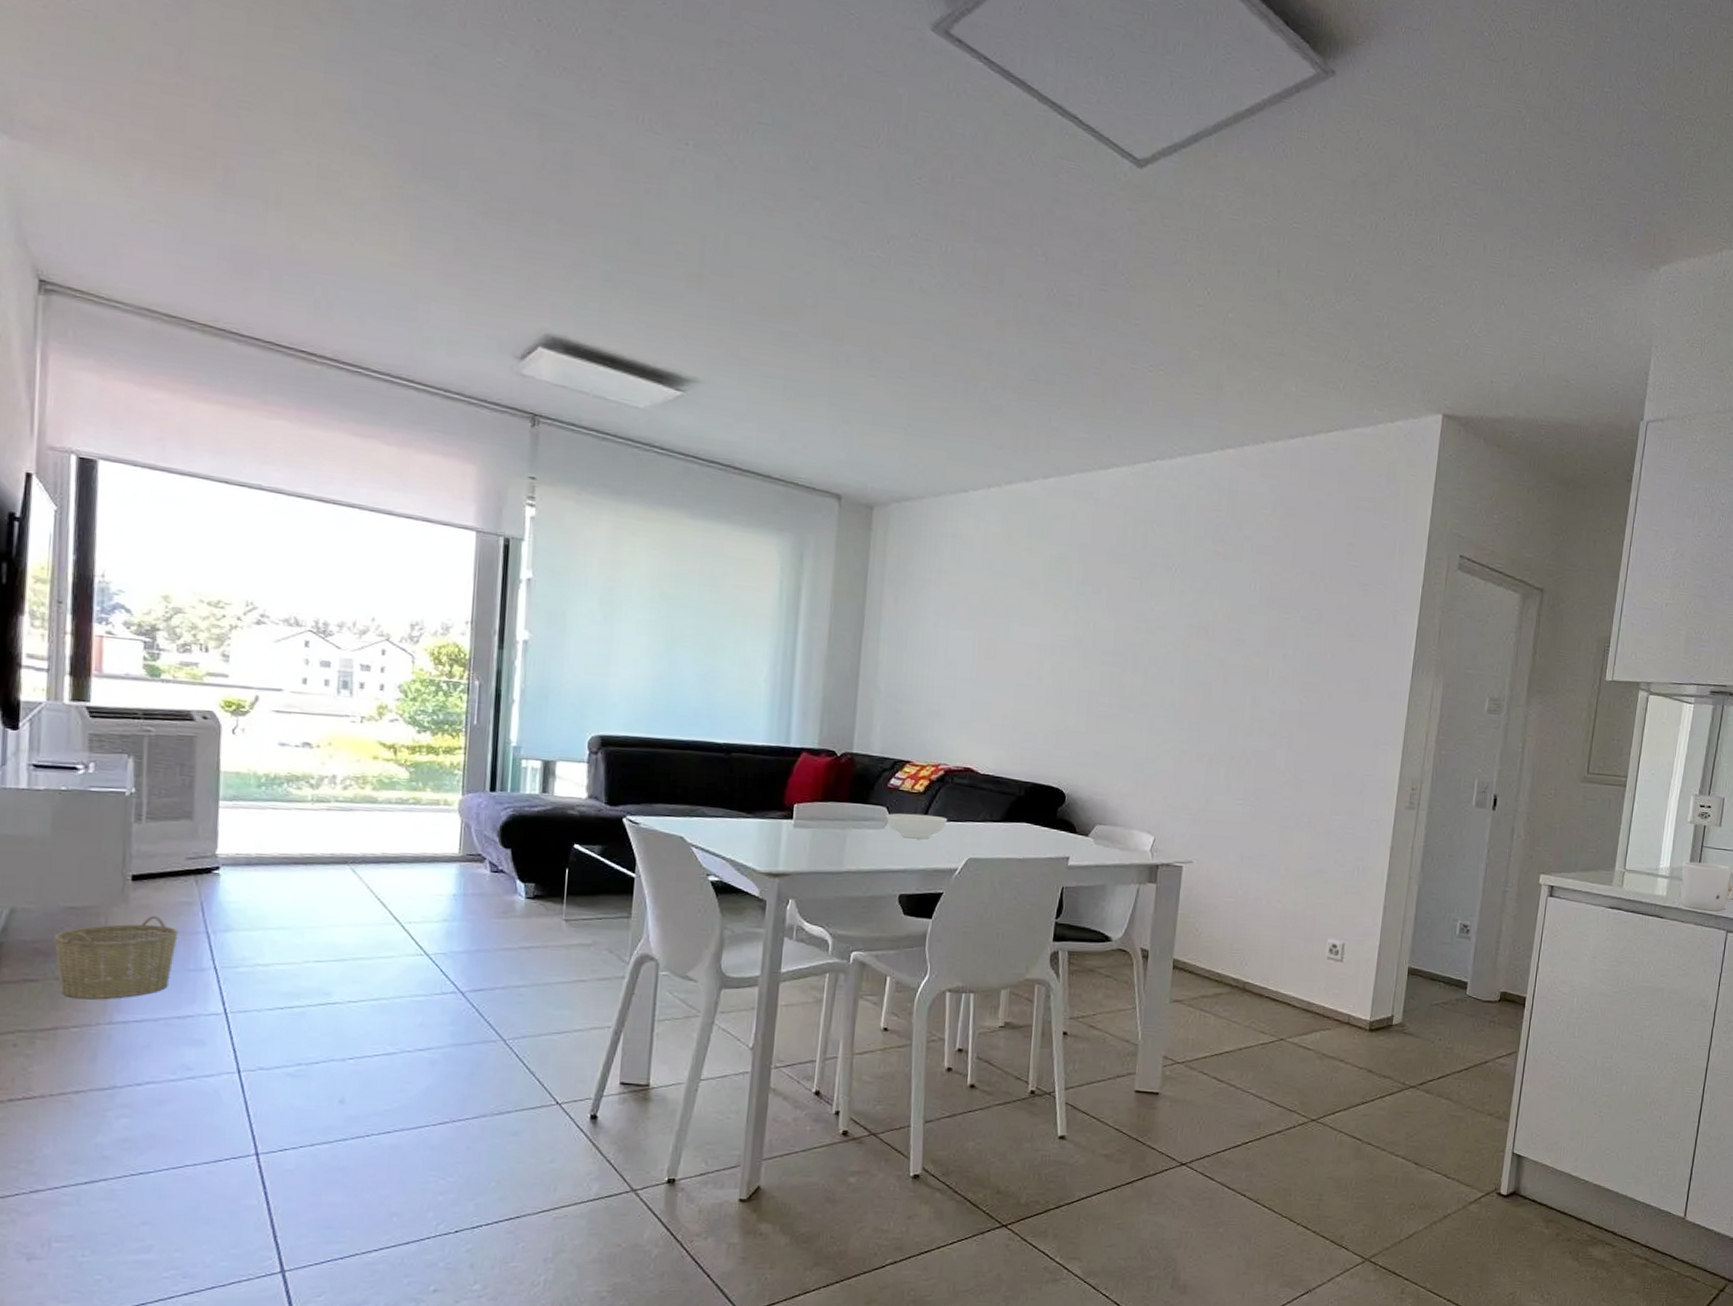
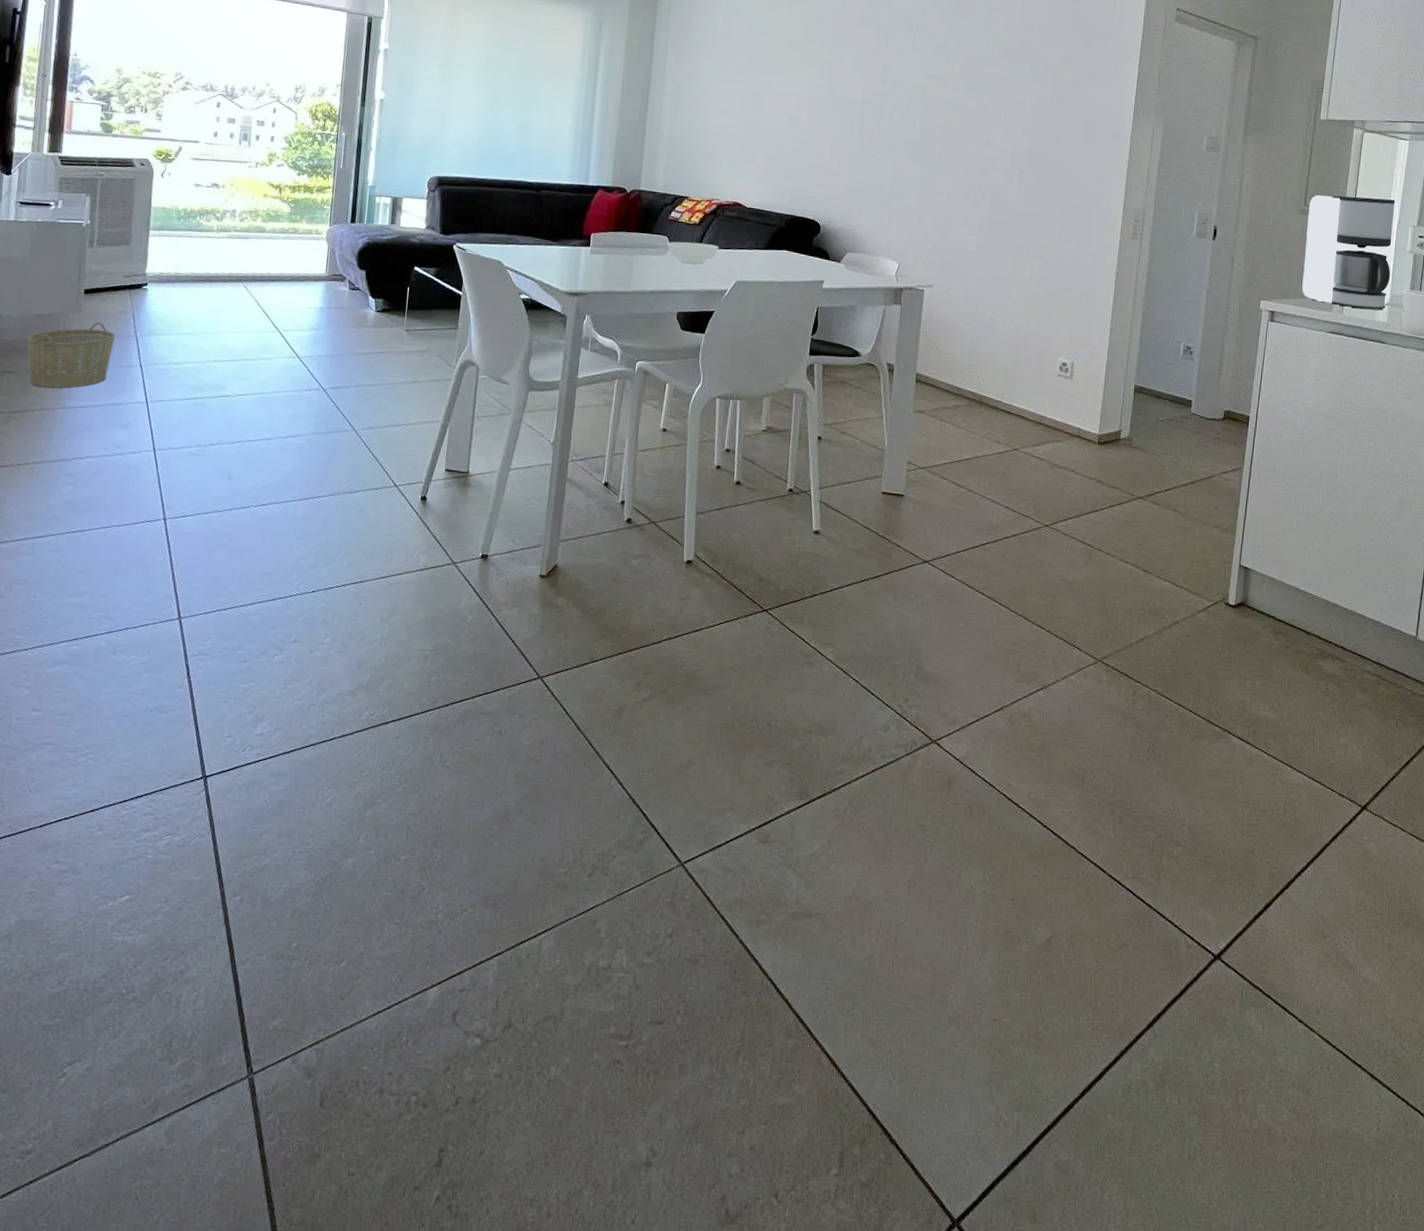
coffee maker: none [1582,761,1680,883] -> present [1302,194,1397,310]

